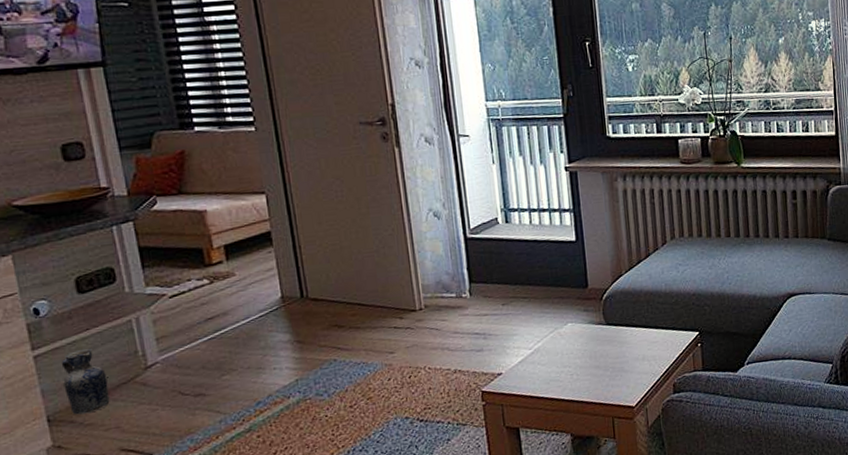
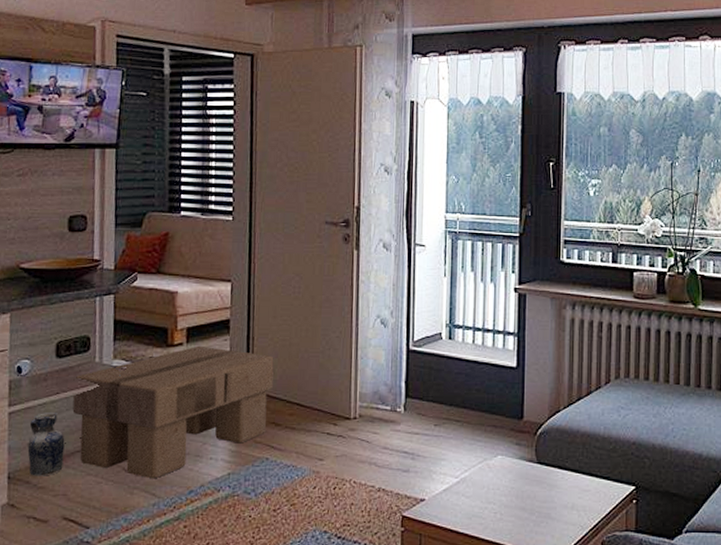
footstool: none [103,261,330,398] -> present [72,345,274,479]

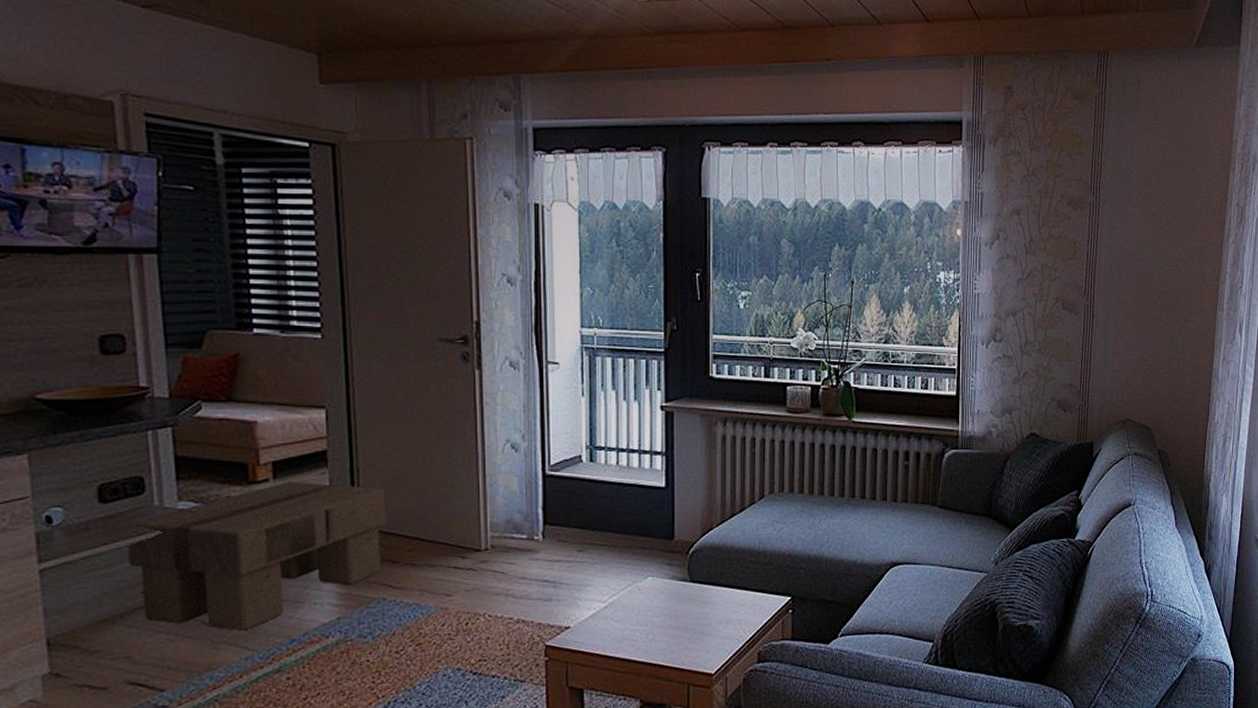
ceramic jug: present [27,411,65,476] -> none [70,565,122,640]

